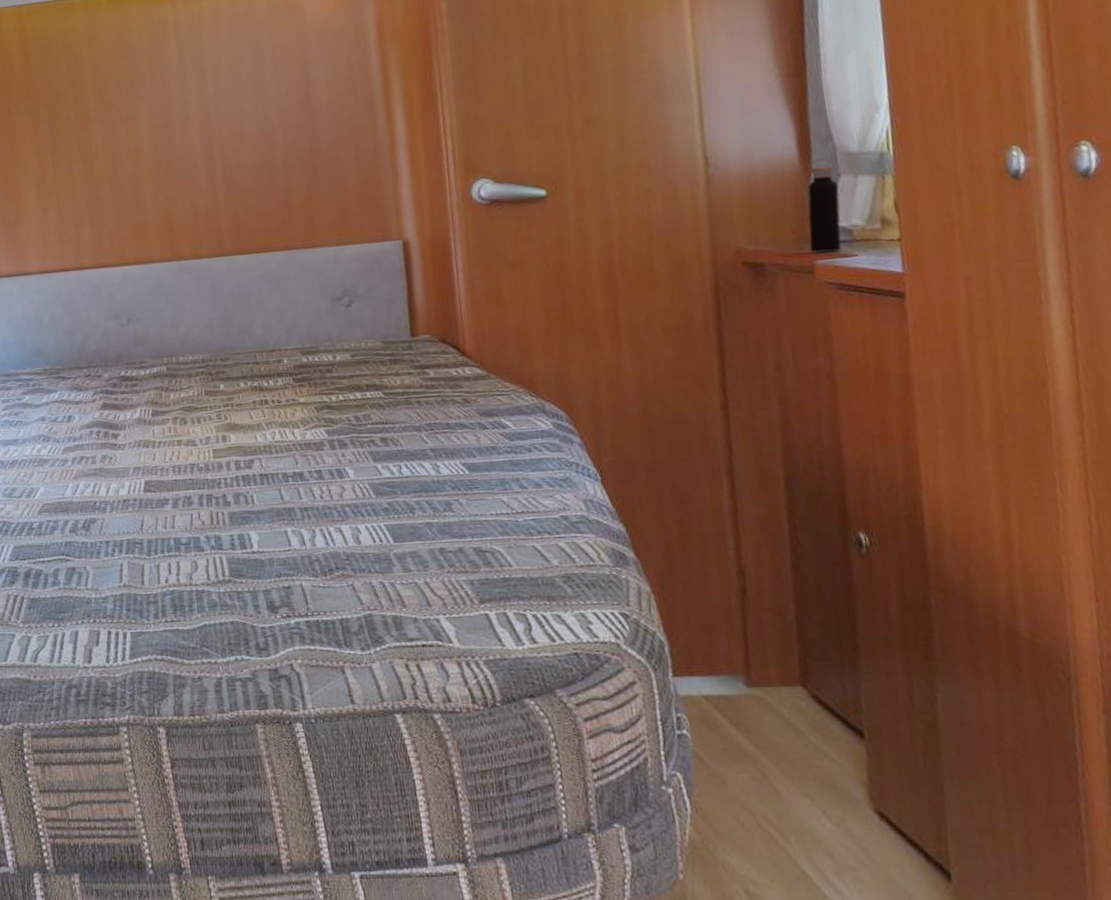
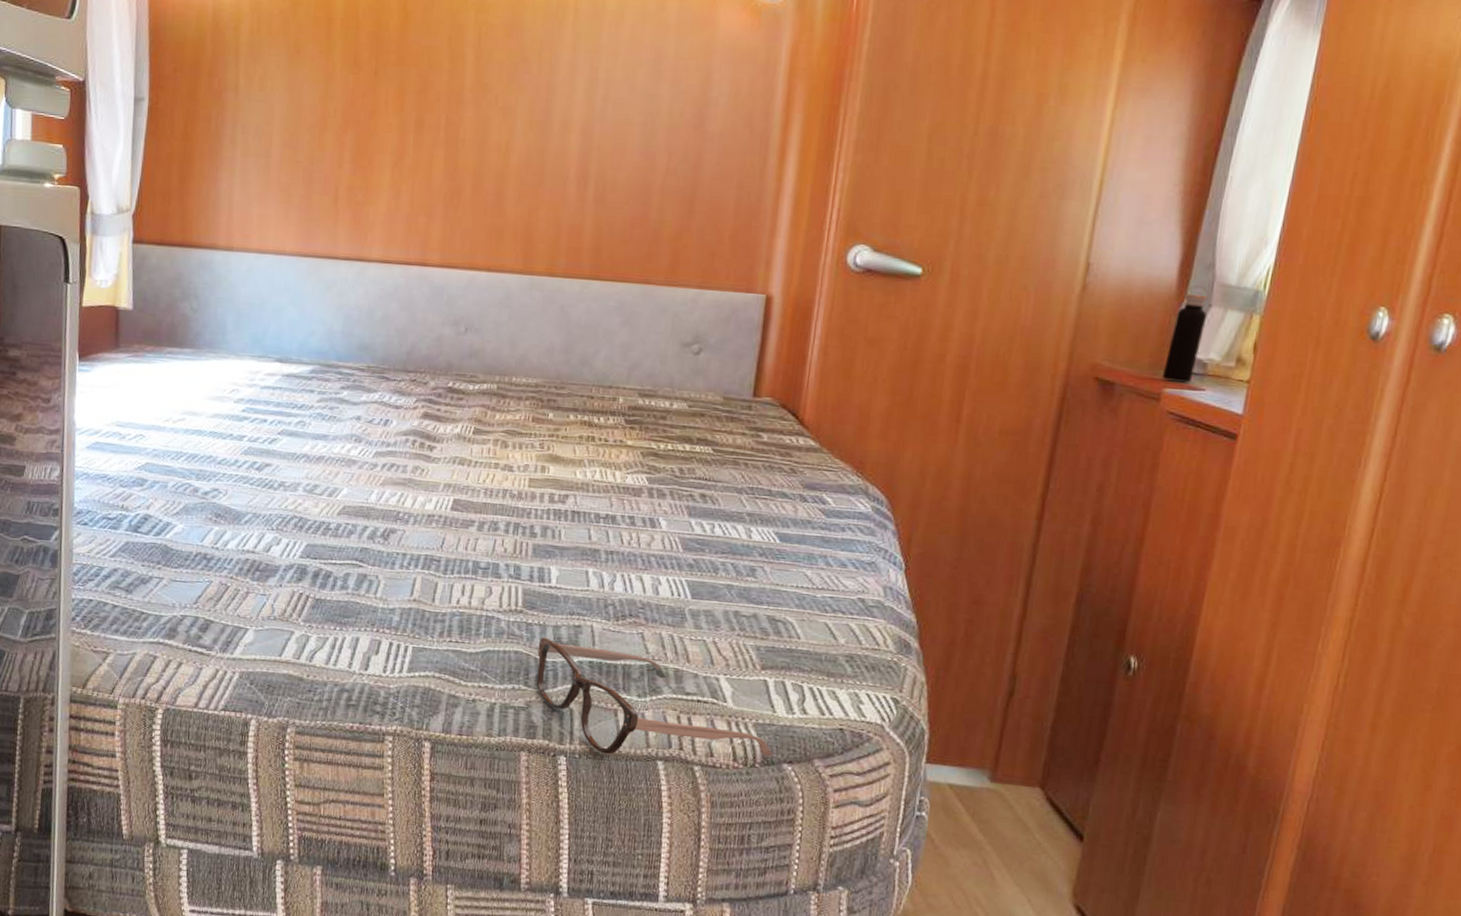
eyeglasses: none [252,603,512,715] -> present [536,637,773,757]

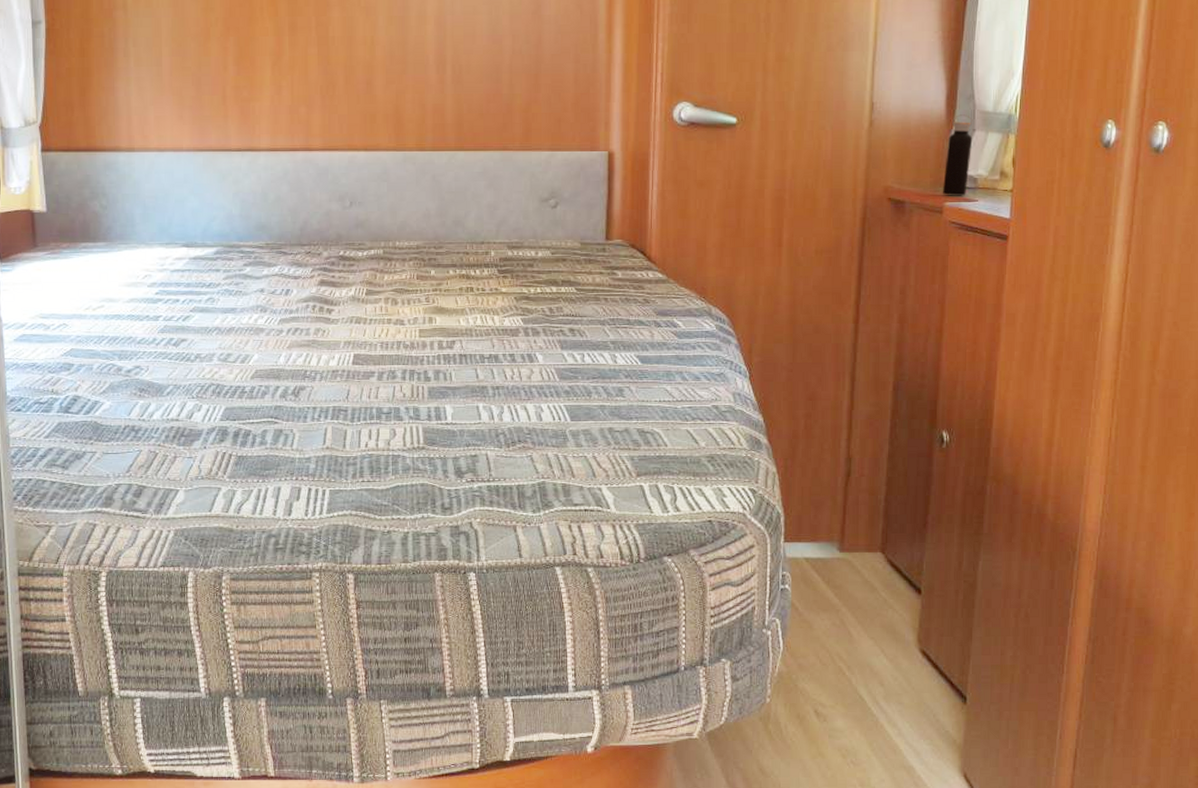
eyeglasses: present [536,637,773,757] -> none [441,469,654,566]

